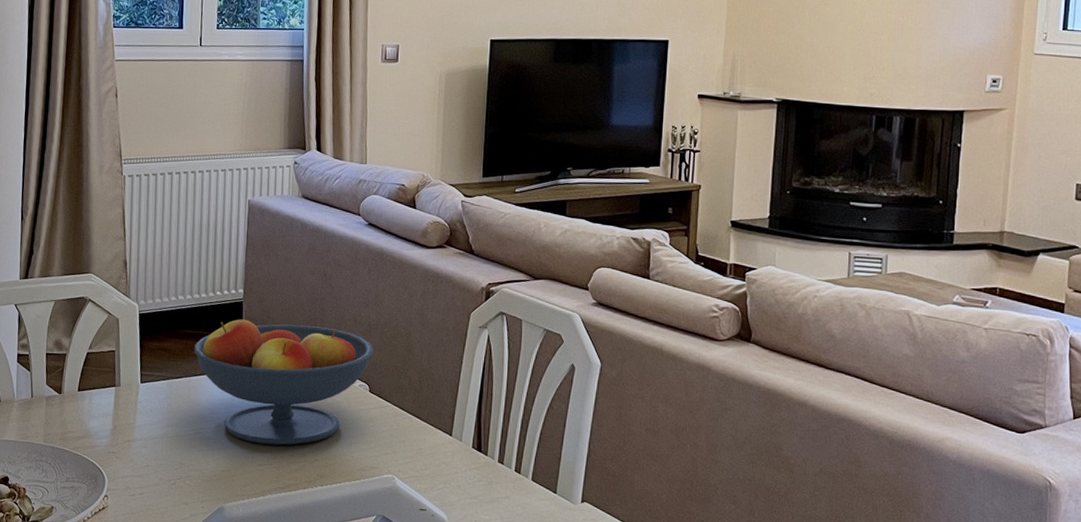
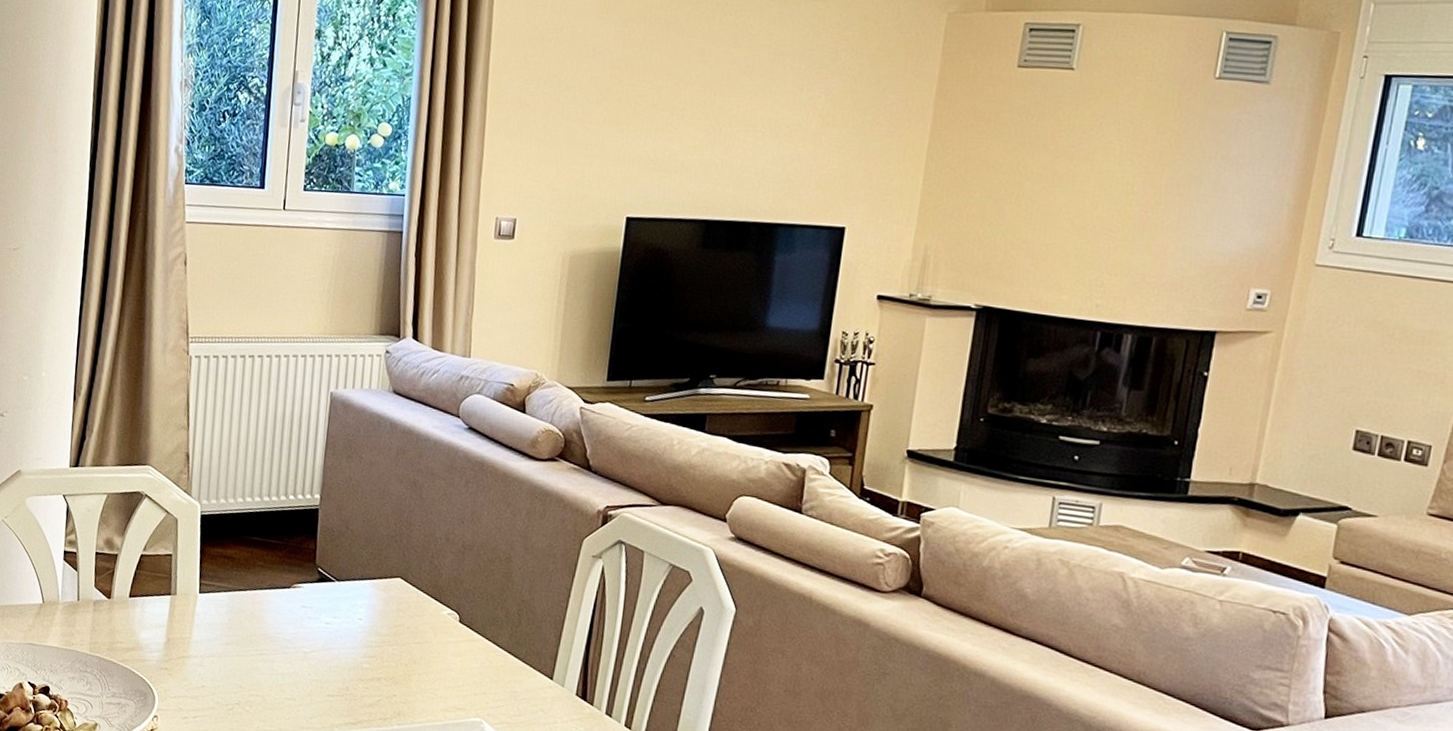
fruit bowl: present [194,319,374,445] -> none [261,528,467,676]

